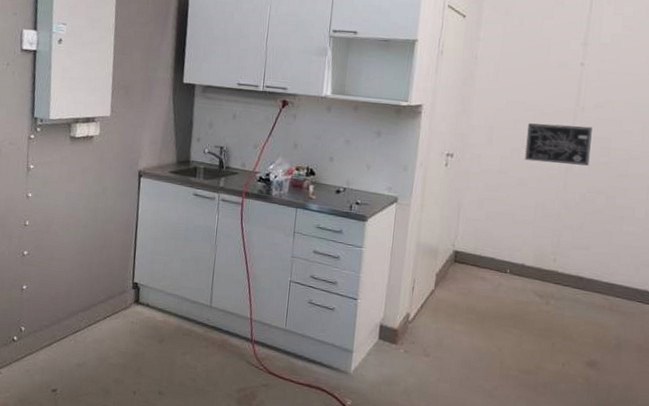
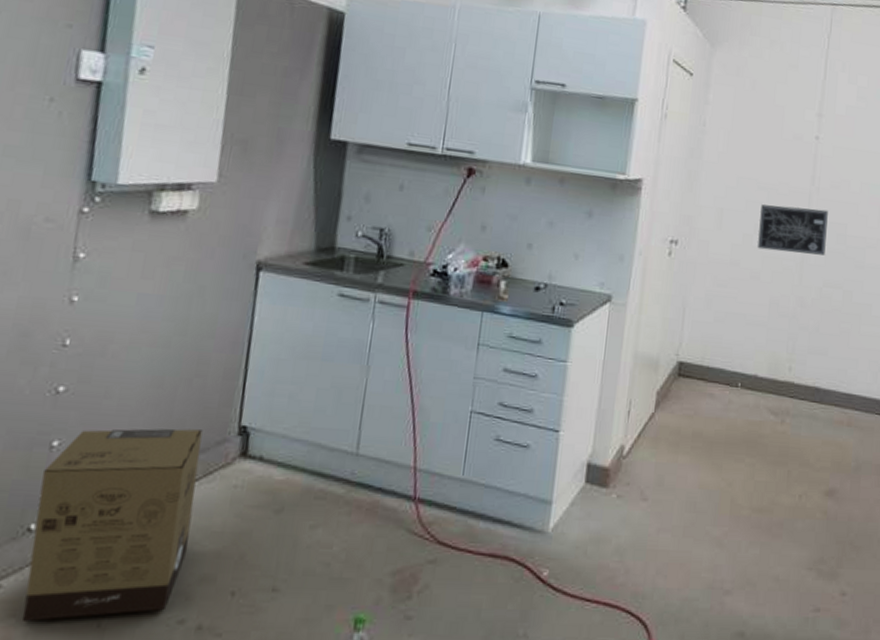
cardboard box: none [13,279,110,399] -> present [22,428,203,621]

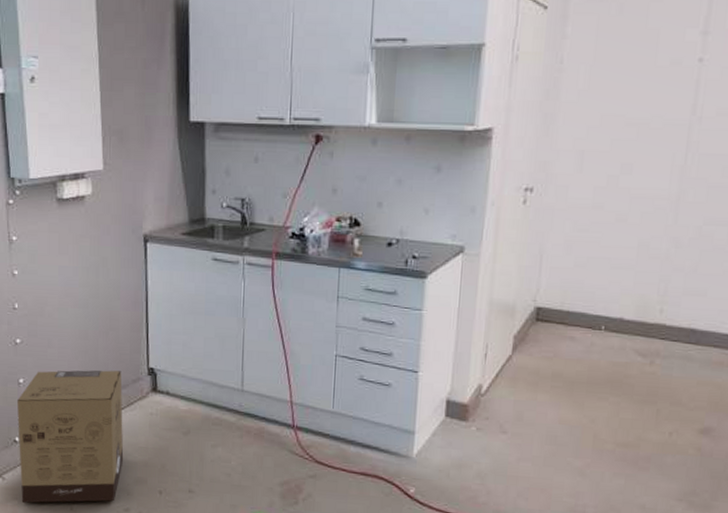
wall art: present [757,204,828,255] -> none [624,141,713,191]

